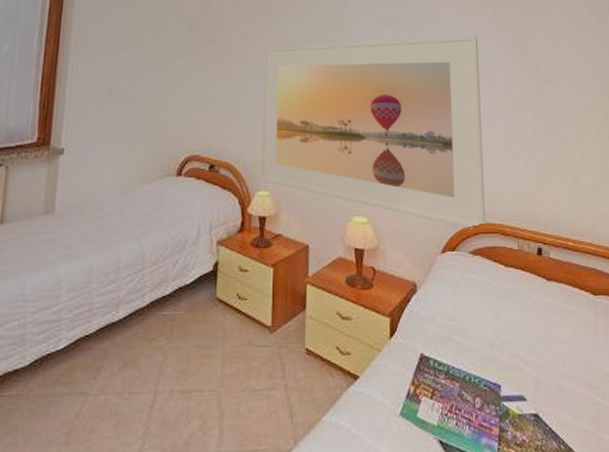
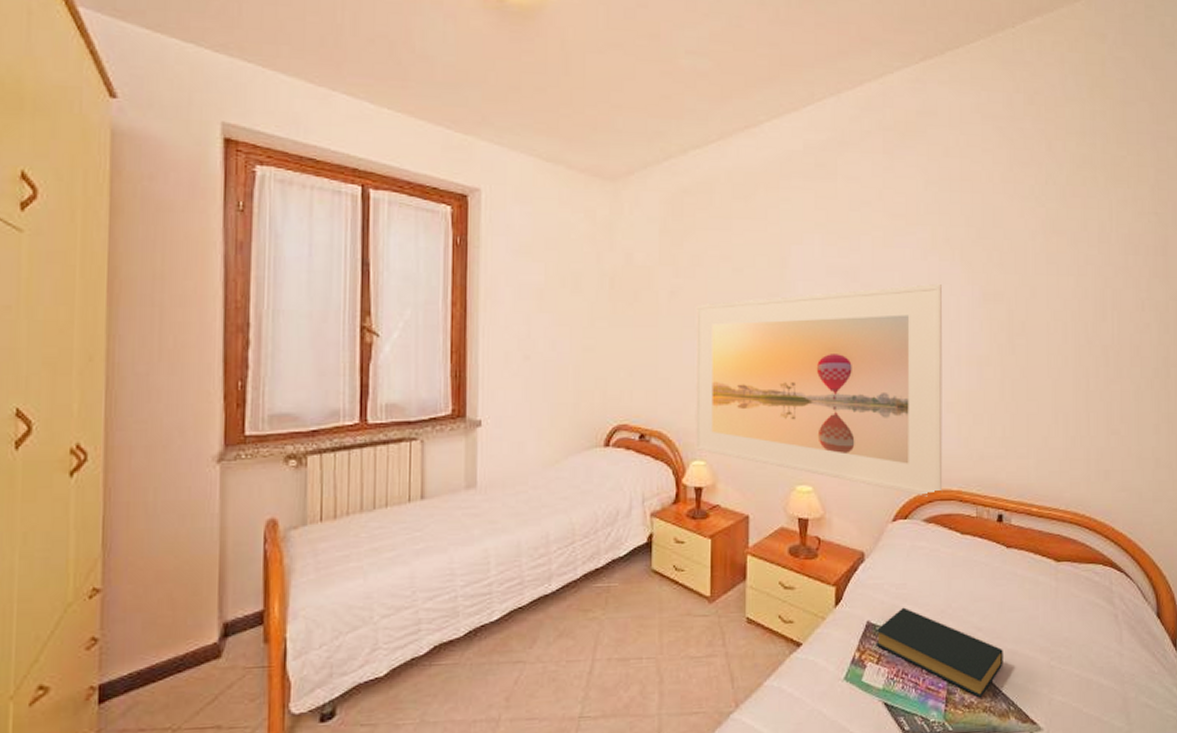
hardback book: none [429,339,551,436] -> present [876,607,1003,698]

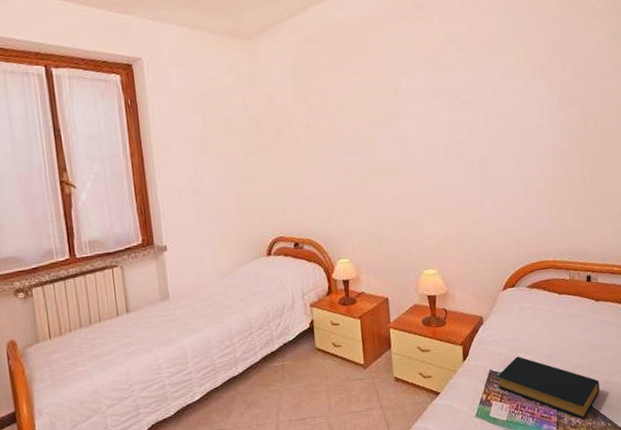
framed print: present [695,283,943,497] -> none [328,95,541,268]

